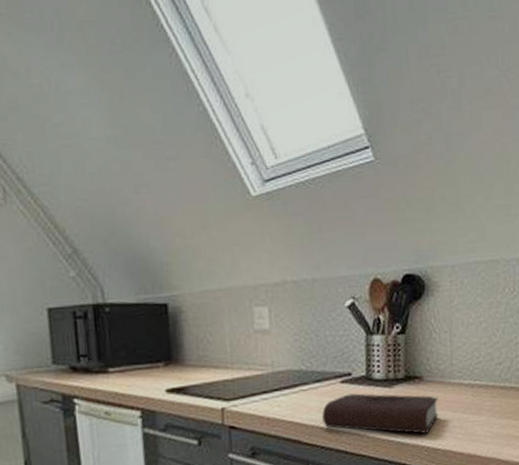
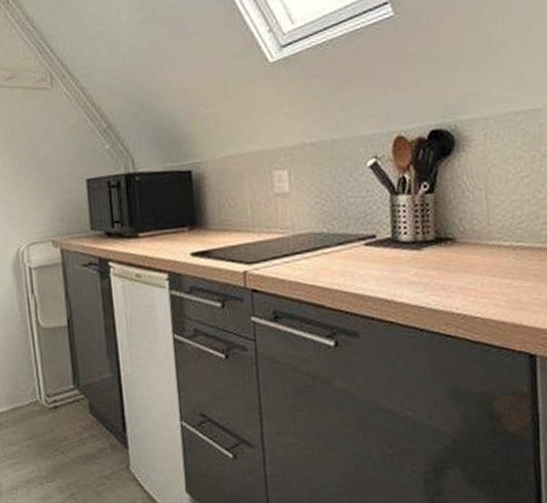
book: present [322,393,439,434] -> none [345,256,476,300]

